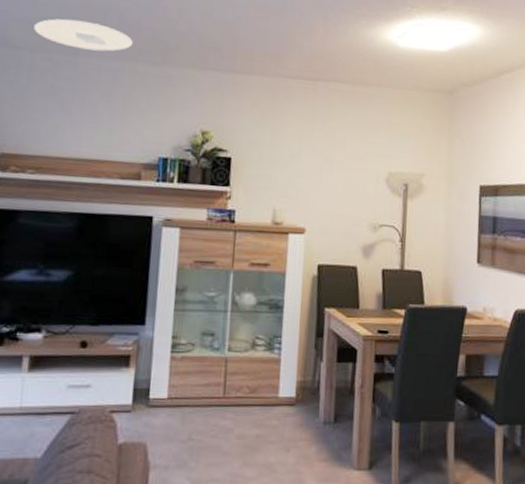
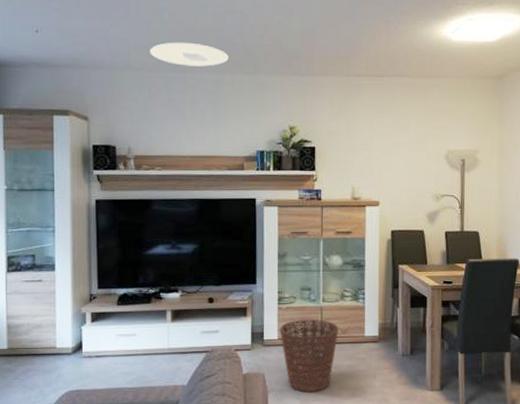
basket: none [170,373,246,471] -> present [279,319,339,393]

